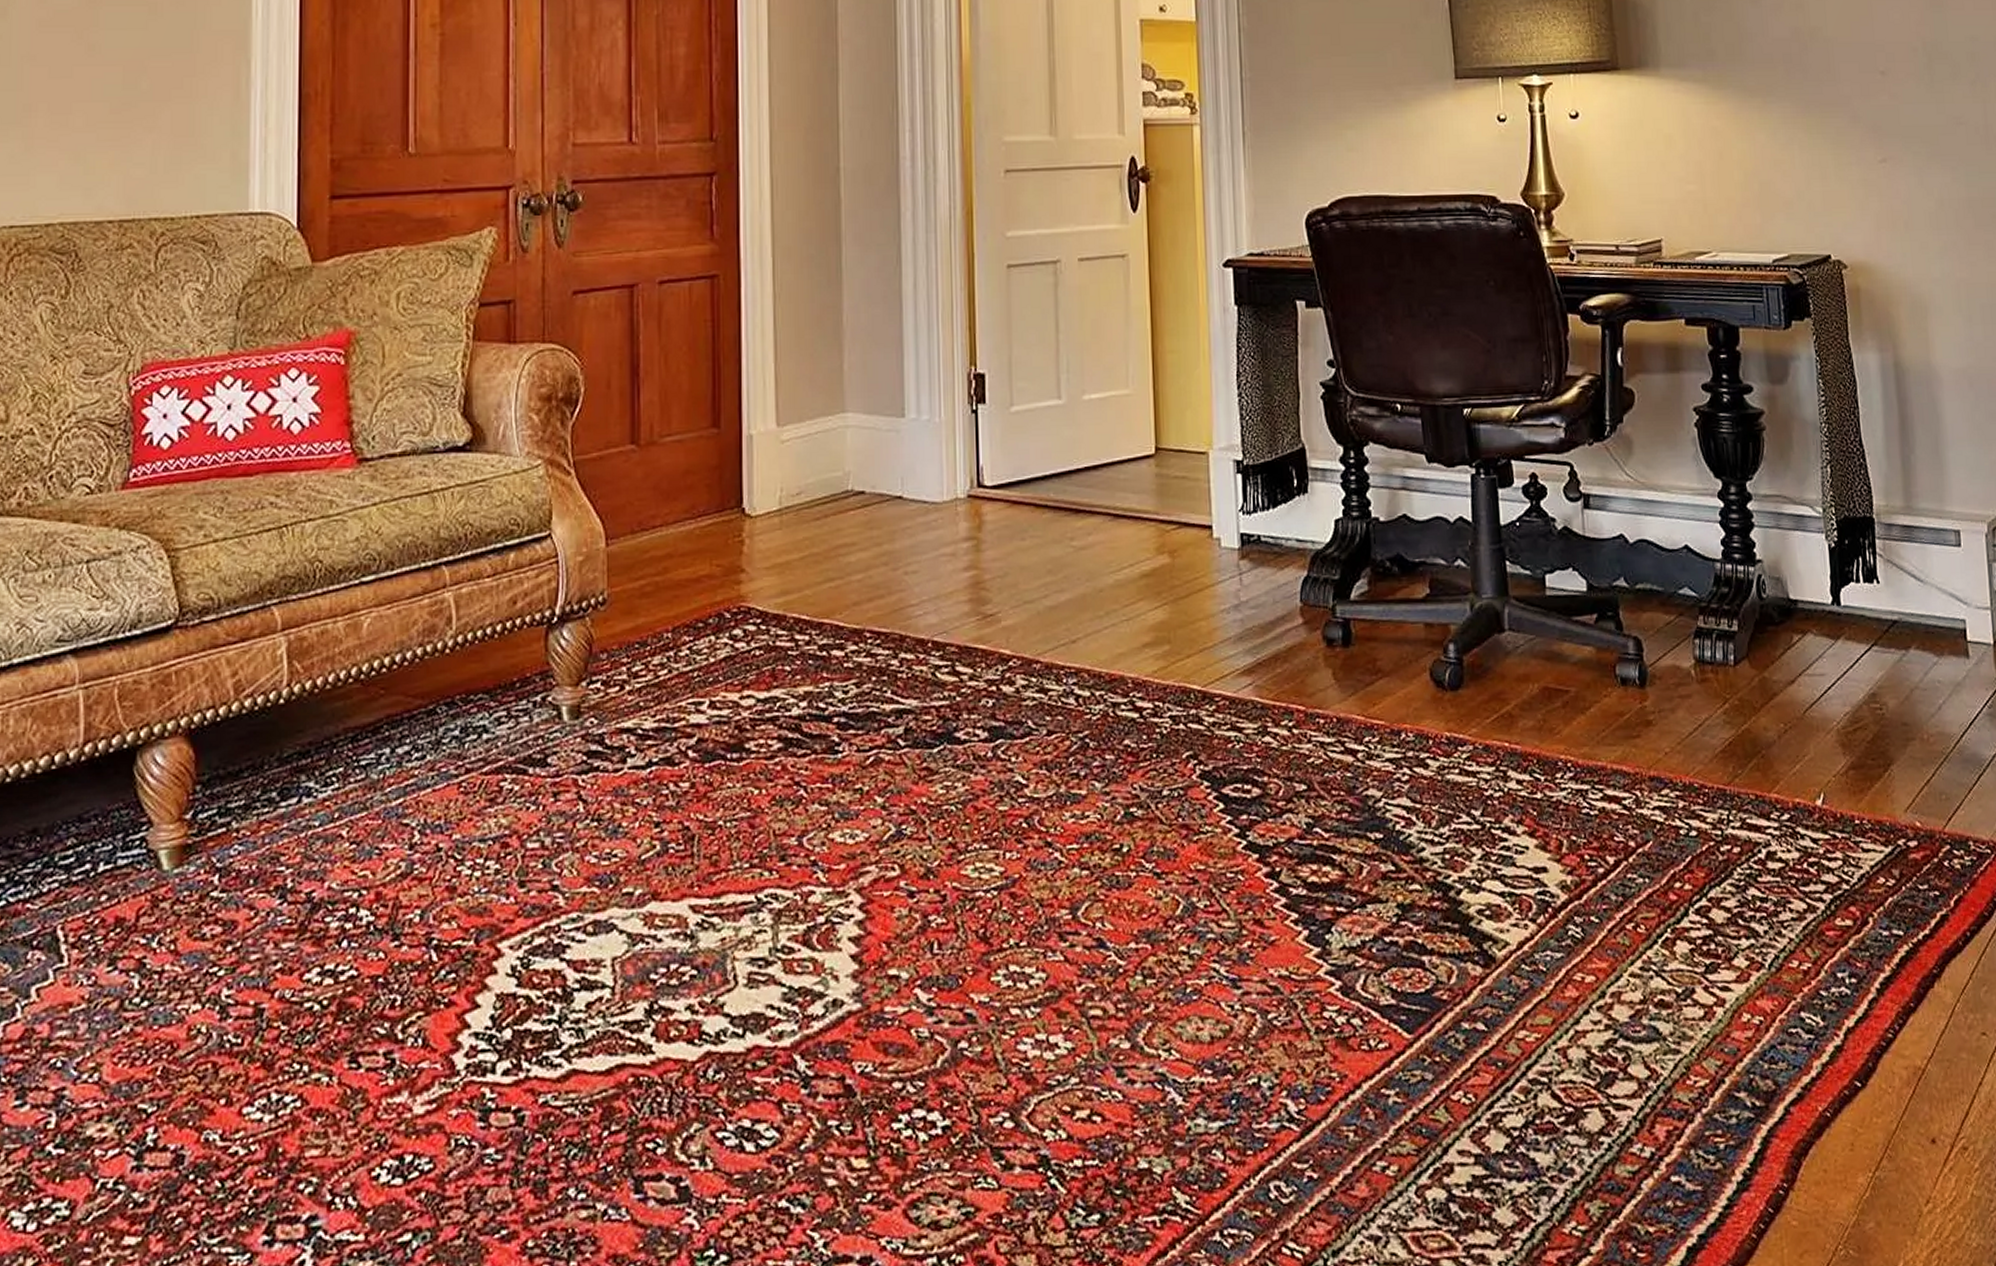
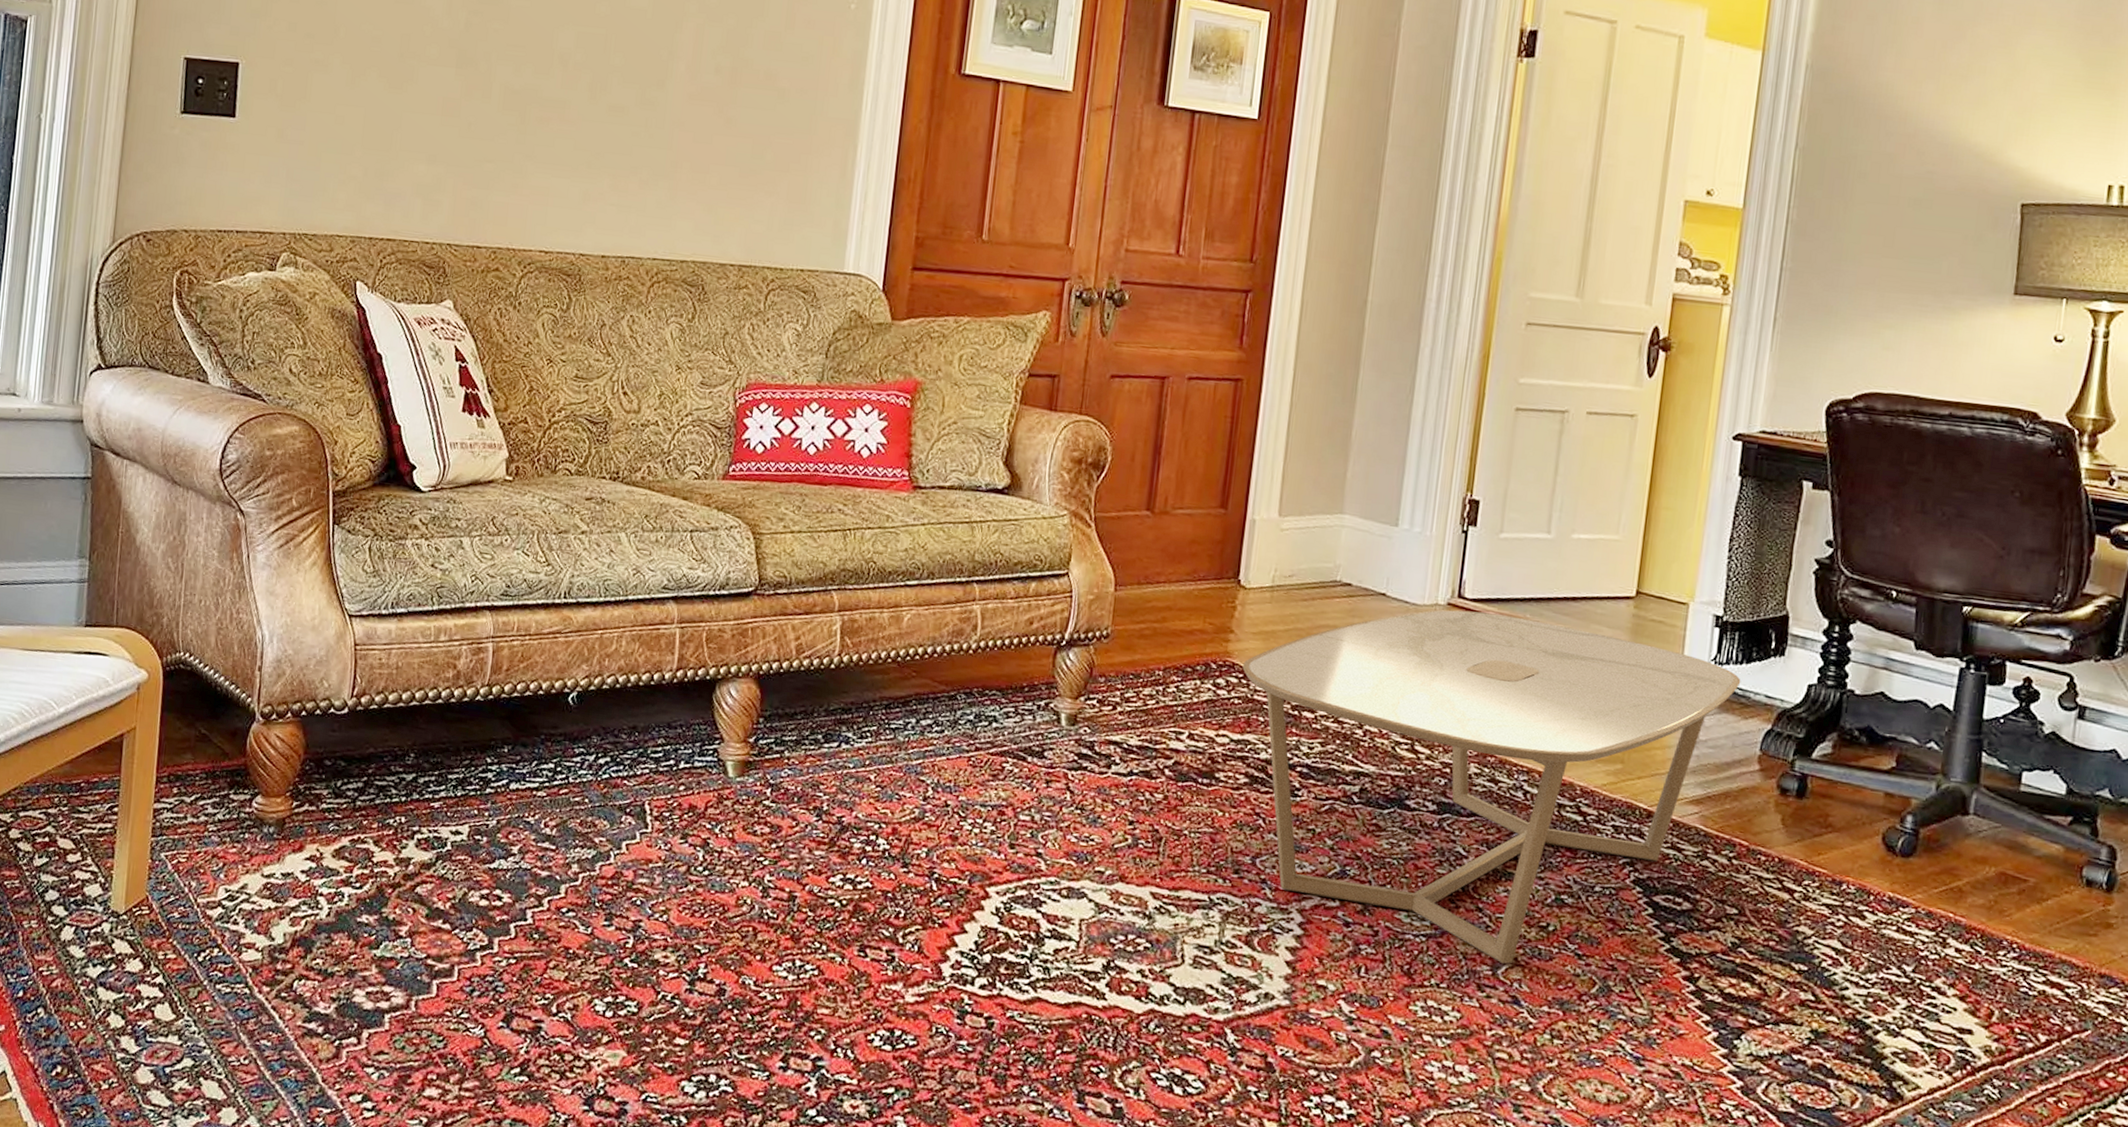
coffee table: none [759,498,1271,904] -> present [1242,609,1741,964]

